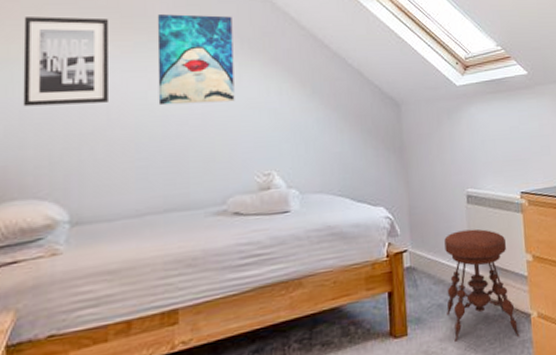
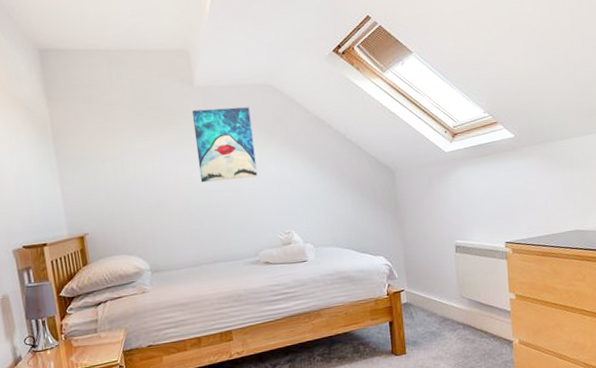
wall art: present [23,16,108,107] -> none [98,117,165,189]
stool: present [444,229,520,342] -> none [436,273,503,360]

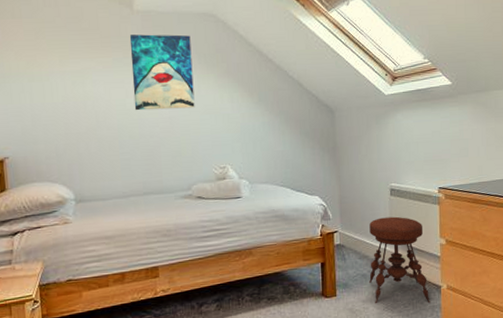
stool: none [436,273,503,360] -> present [368,216,430,304]

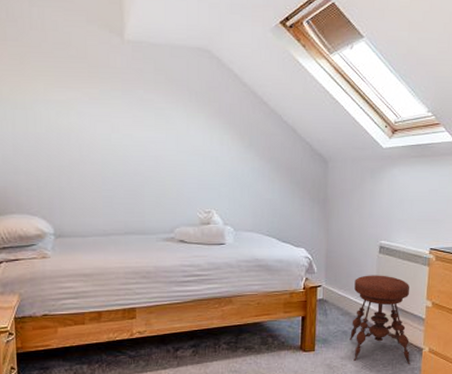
wall art: present [129,34,195,111] -> none [118,66,183,148]

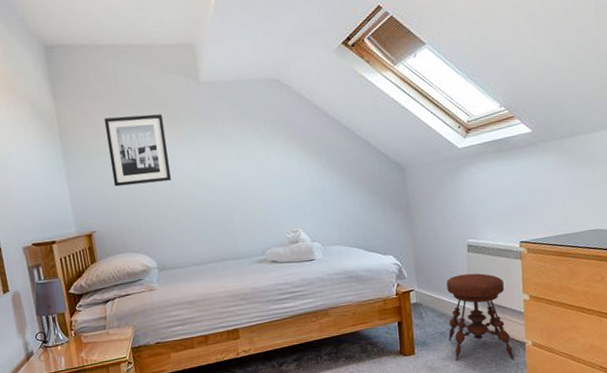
wall art: none [11,63,80,141] -> present [103,114,171,187]

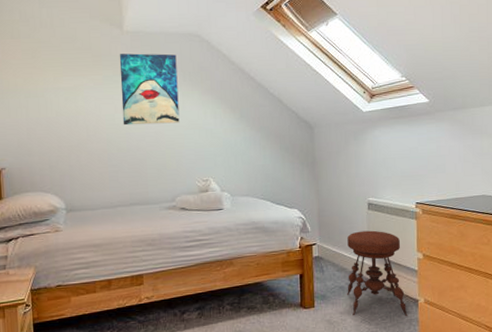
wall art: present [103,114,171,187] -> none [24,57,87,125]
wall art: none [197,102,265,181] -> present [119,53,180,126]

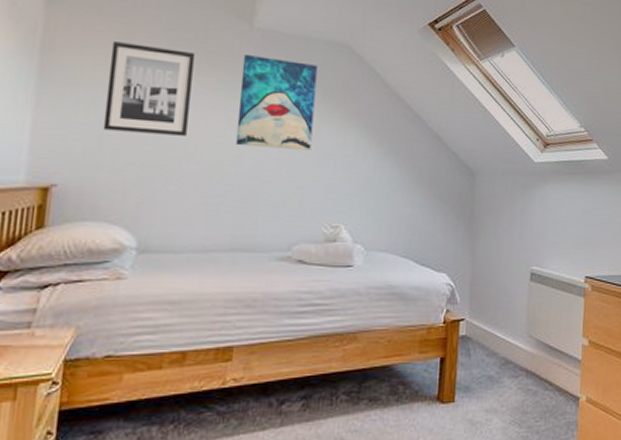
wall art: none [24,57,87,125] -> present [103,41,194,136]
stool: present [346,230,408,317] -> none [495,307,566,419]

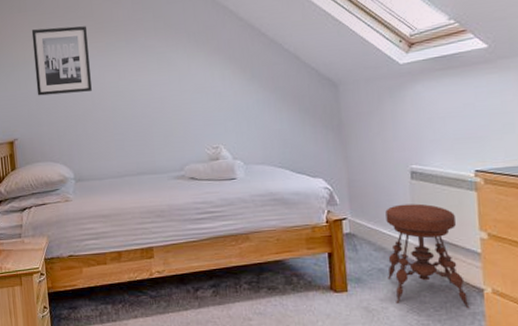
wall art: present [235,55,318,151] -> none [121,15,186,92]
stool: none [495,307,566,419] -> present [385,203,470,309]

